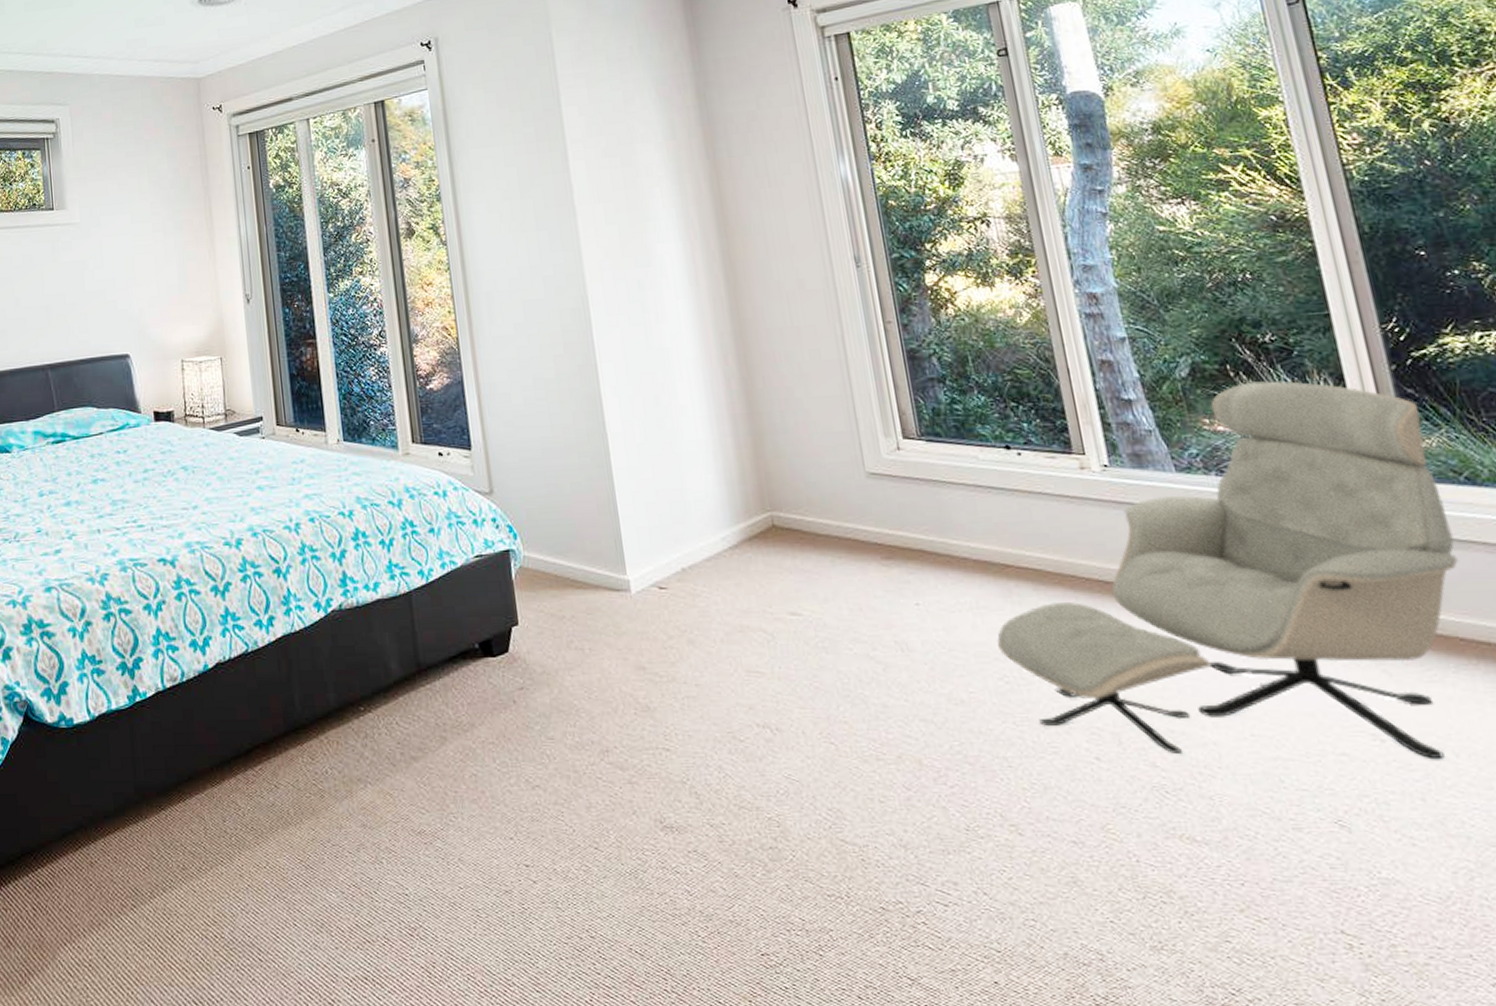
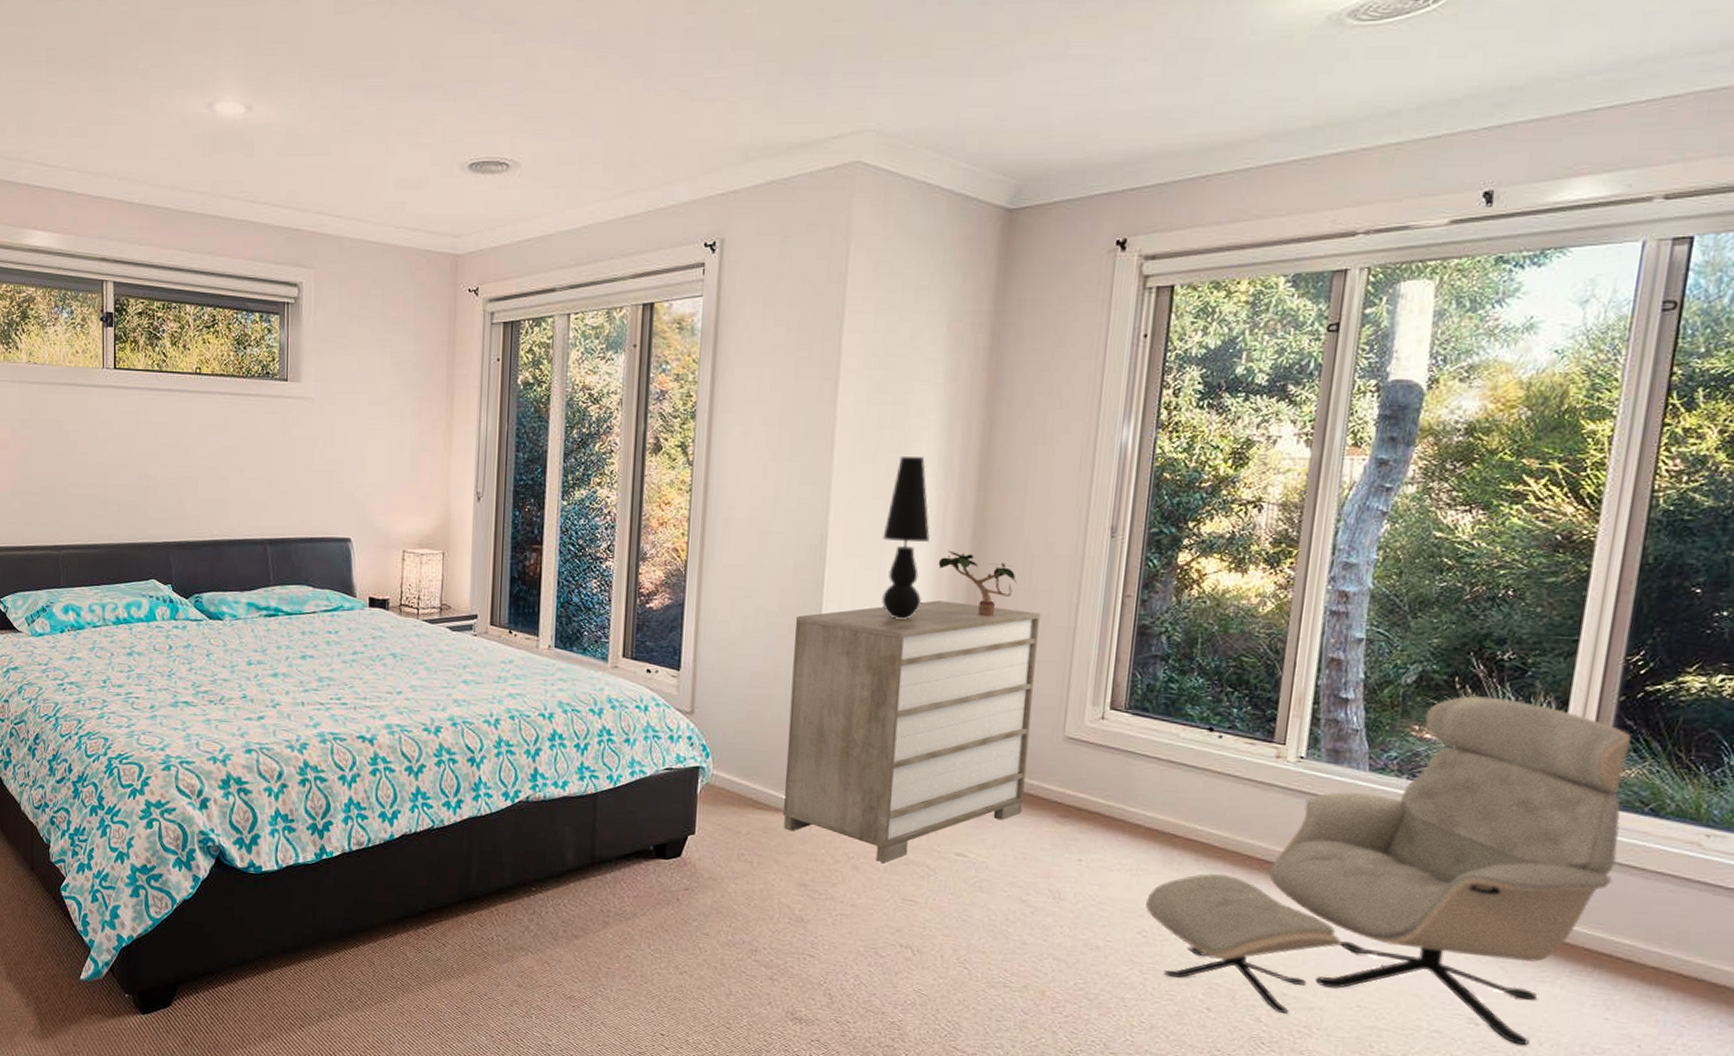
dresser: none [574,348,845,633] -> present [784,600,1040,863]
table lamp: none [639,212,692,372] -> present [882,457,930,619]
potted plant: none [699,297,780,360] -> present [938,550,1017,618]

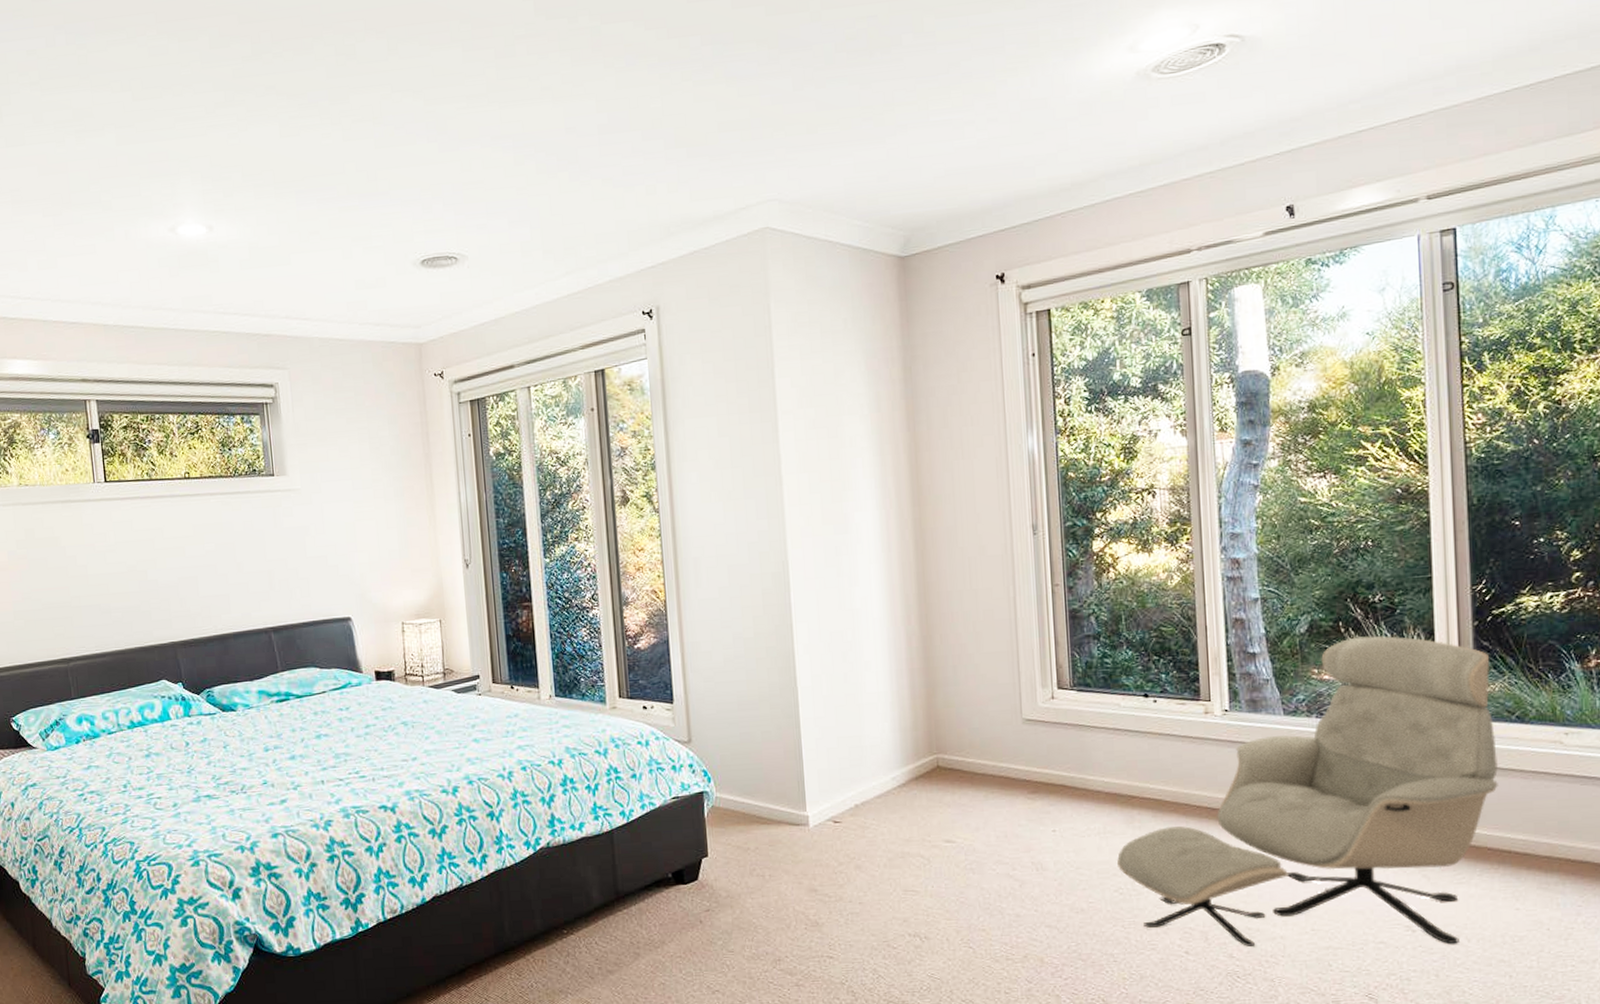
dresser: present [784,600,1040,863] -> none [770,609,997,859]
table lamp: present [882,457,930,619] -> none [837,482,879,631]
potted plant: present [938,550,1017,618] -> none [889,562,960,620]

